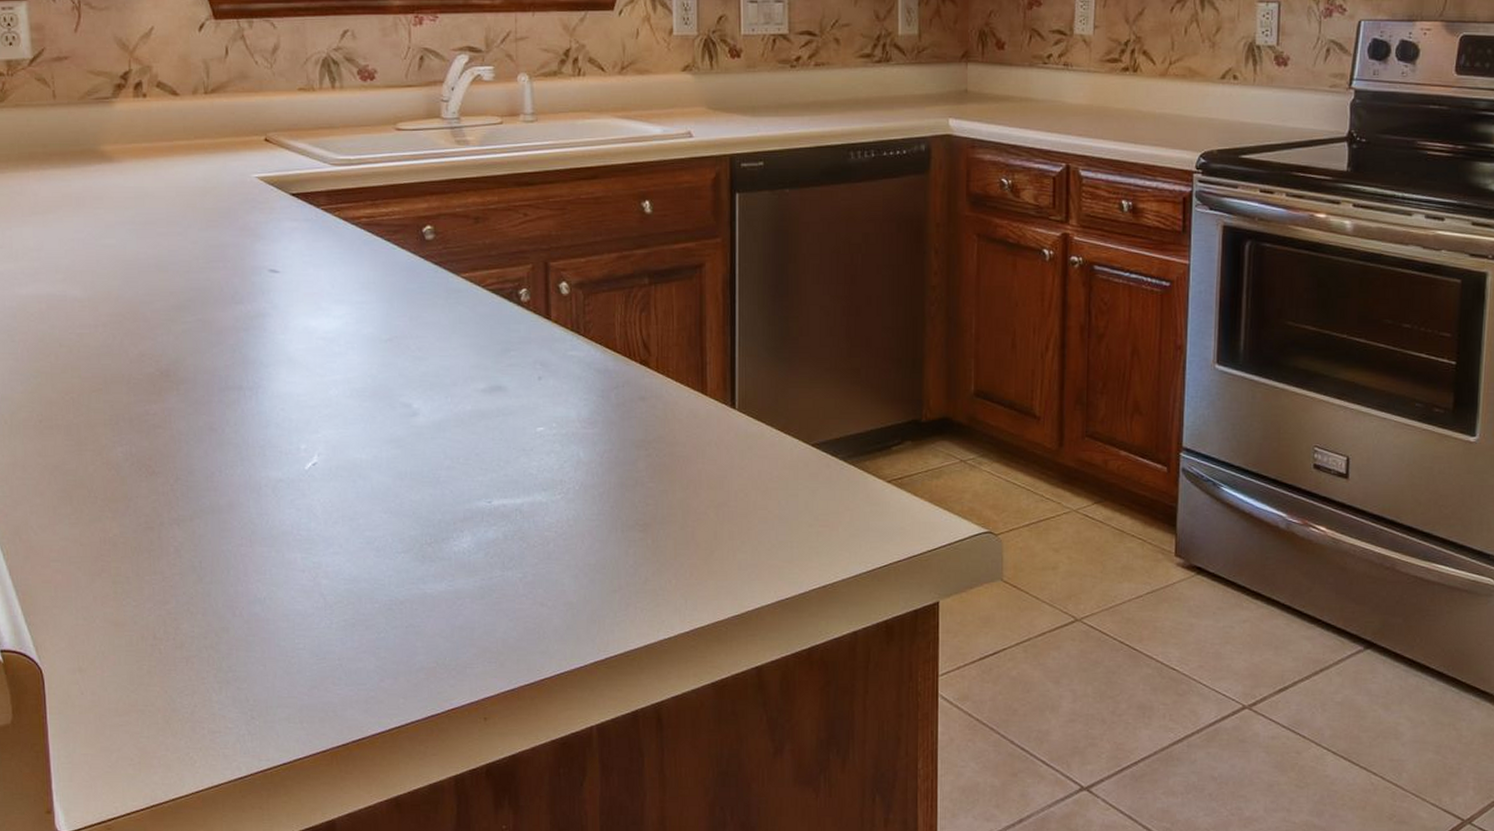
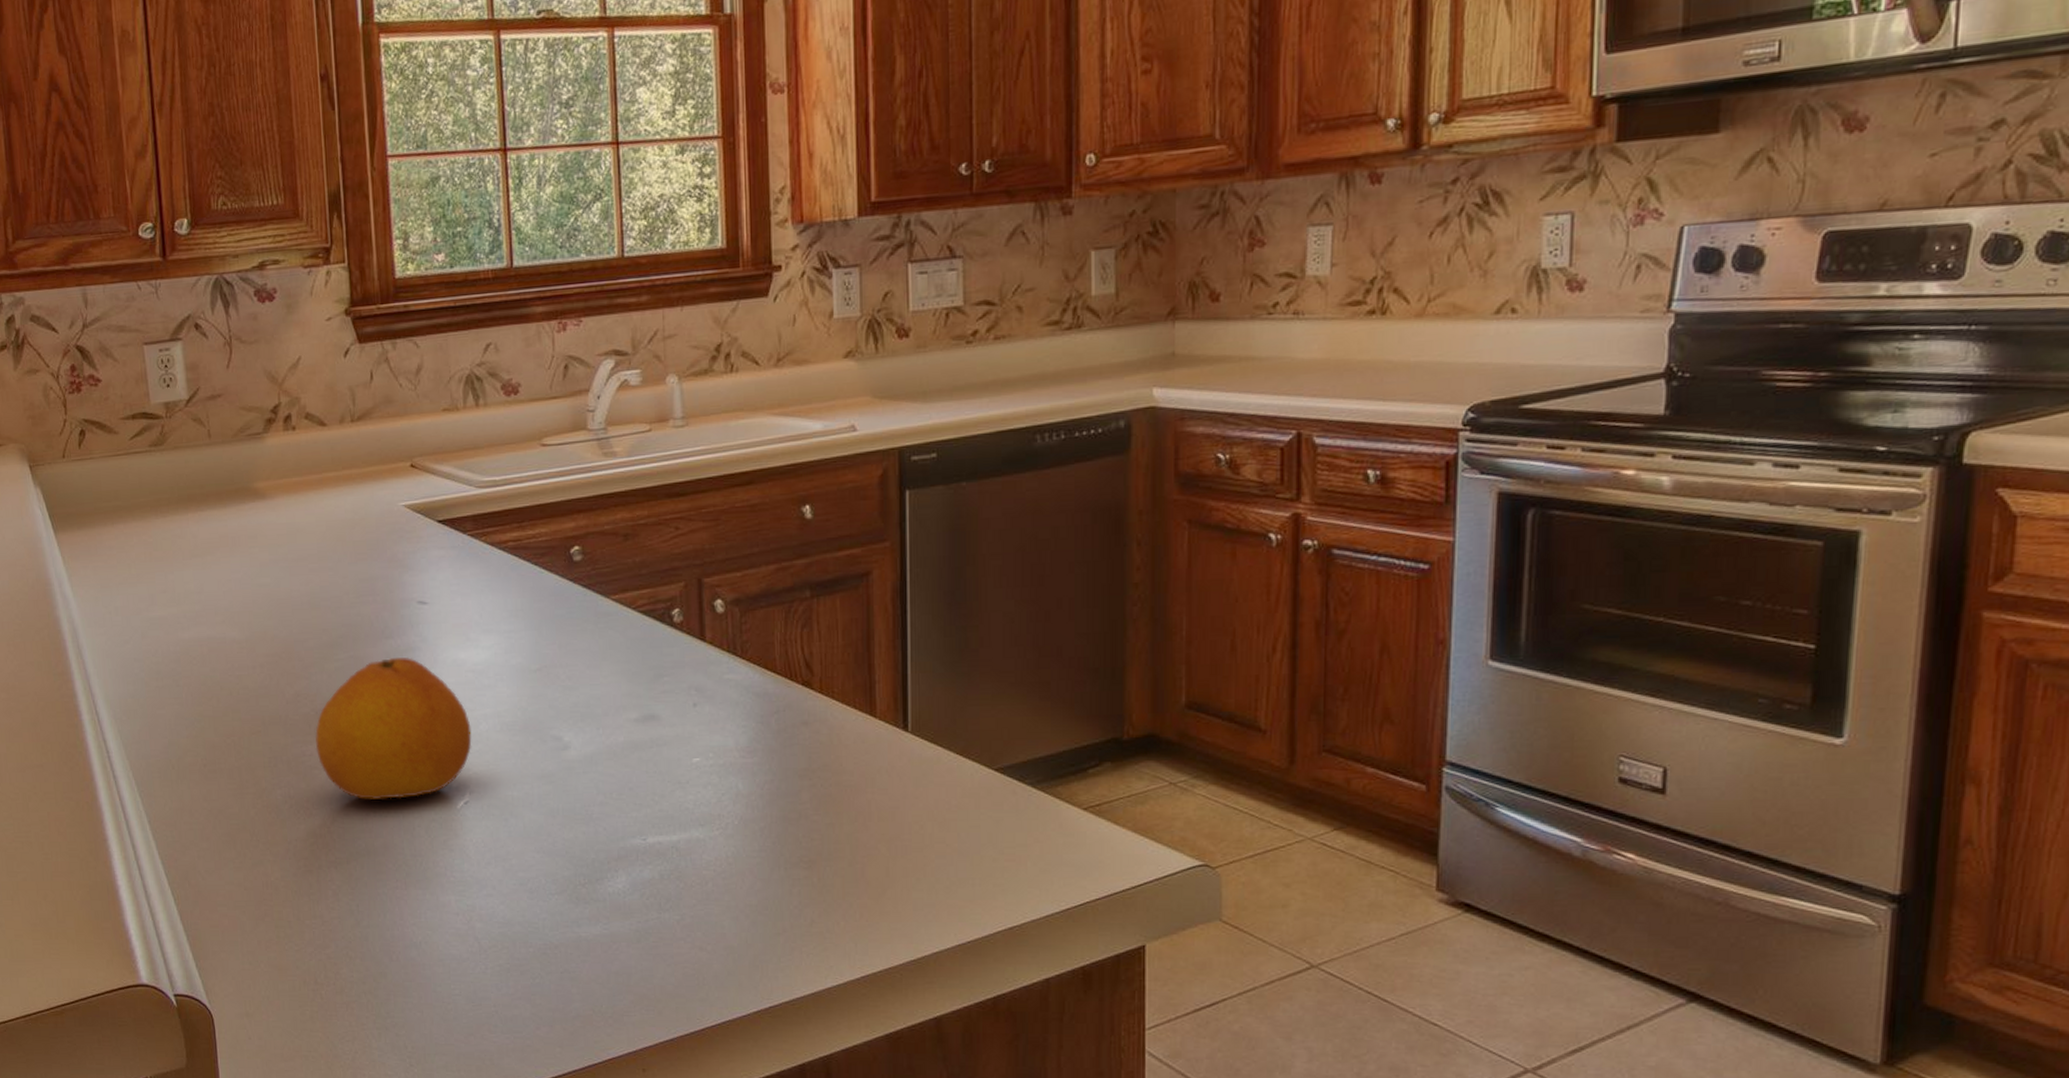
fruit: none [159,323,322,459] -> present [315,657,472,799]

